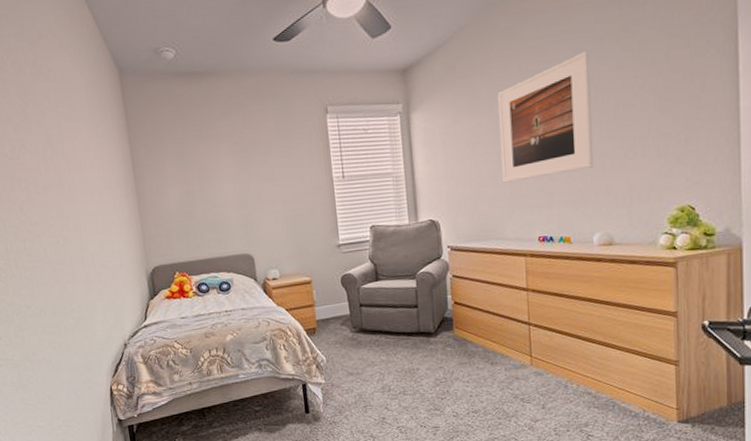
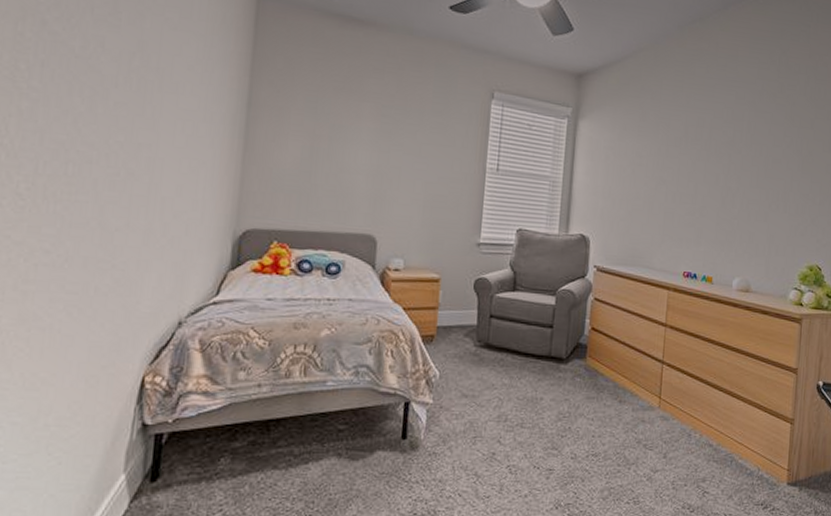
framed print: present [497,51,594,183] -> none [657,101,749,213]

